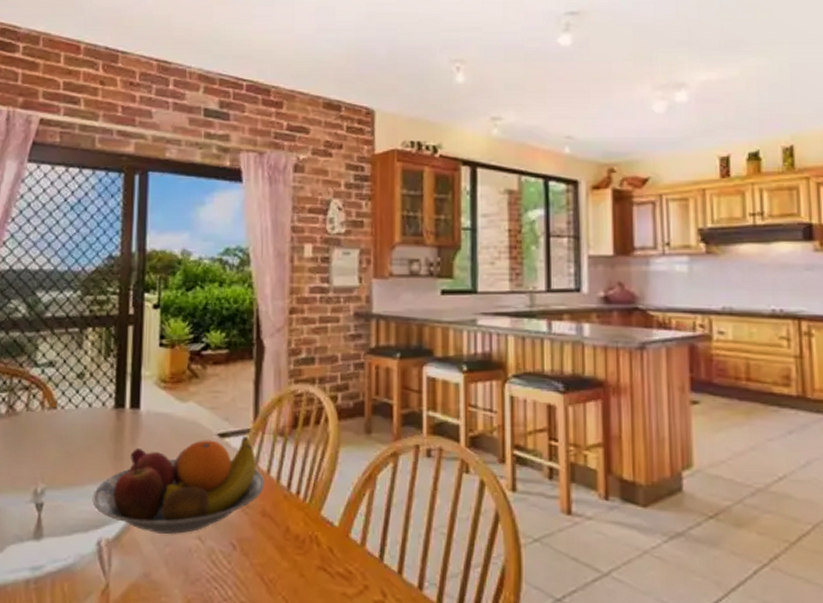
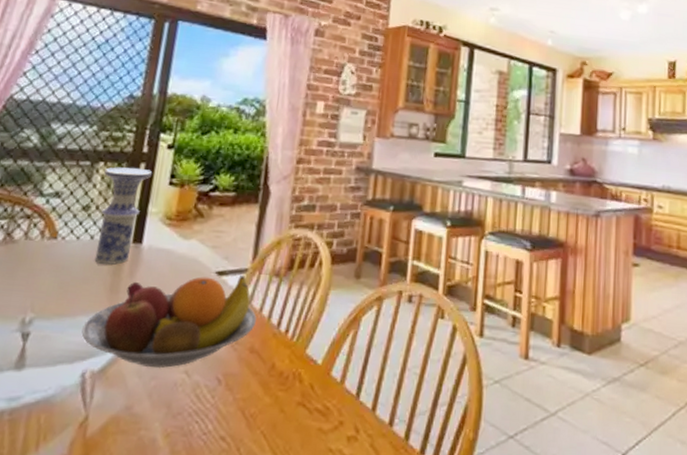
vase: none [94,330,142,433] -> present [94,167,153,265]

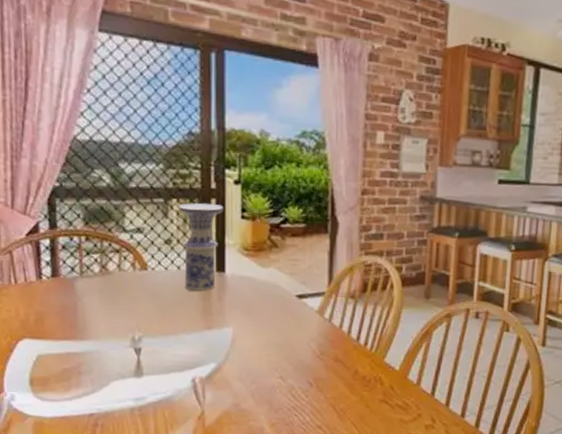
fruit bowl: present [81,274,257,369] -> none [185,297,337,375]

